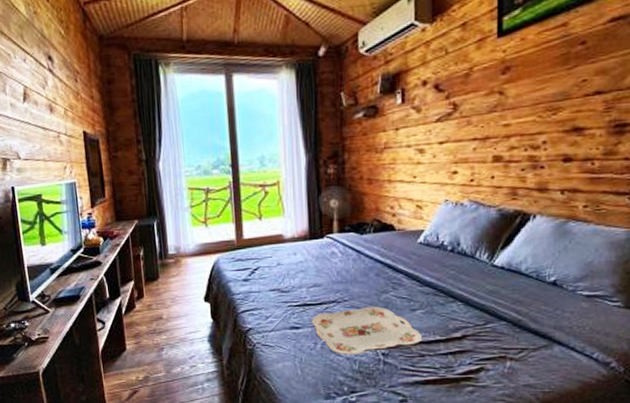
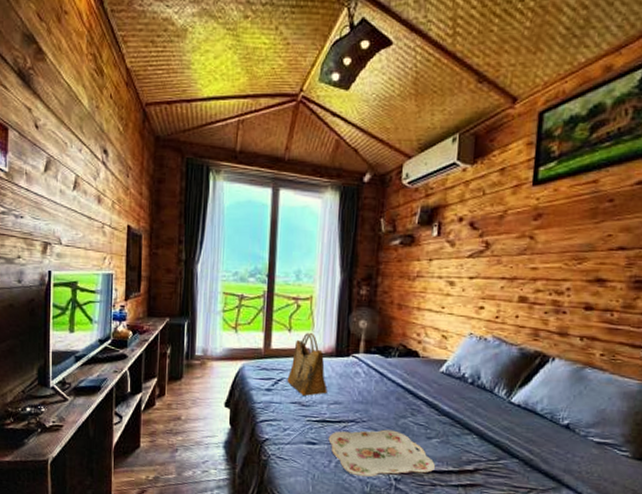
grocery bag: none [263,217,305,282] -> present [287,332,327,396]

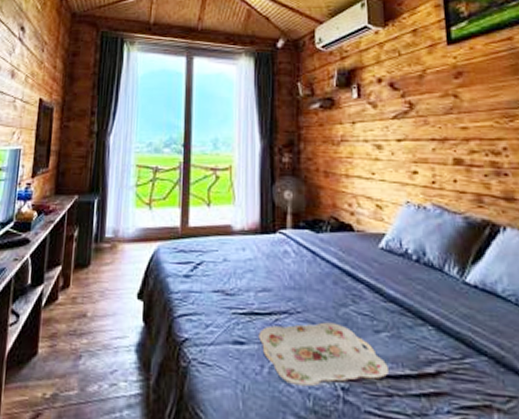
grocery bag: present [287,332,327,396] -> none [207,206,254,282]

